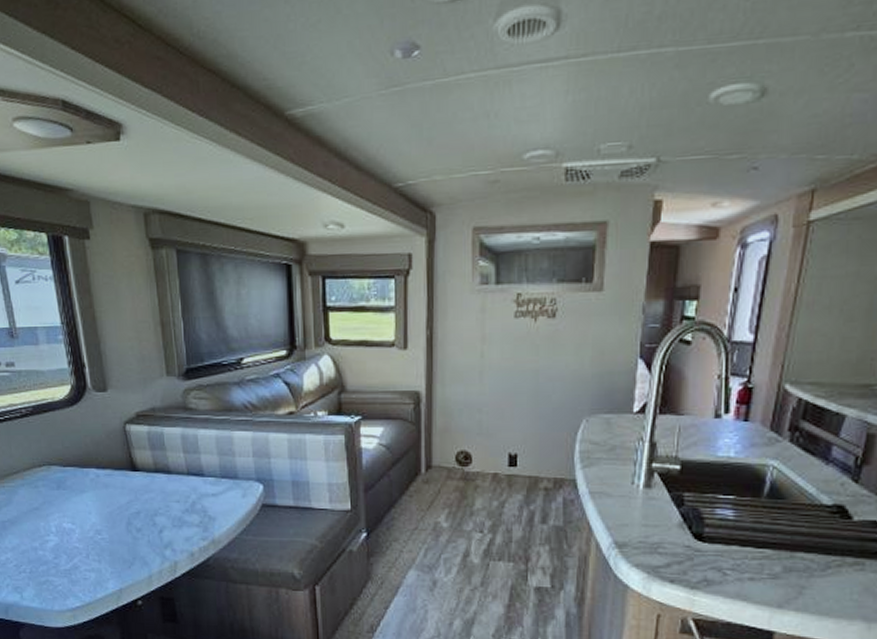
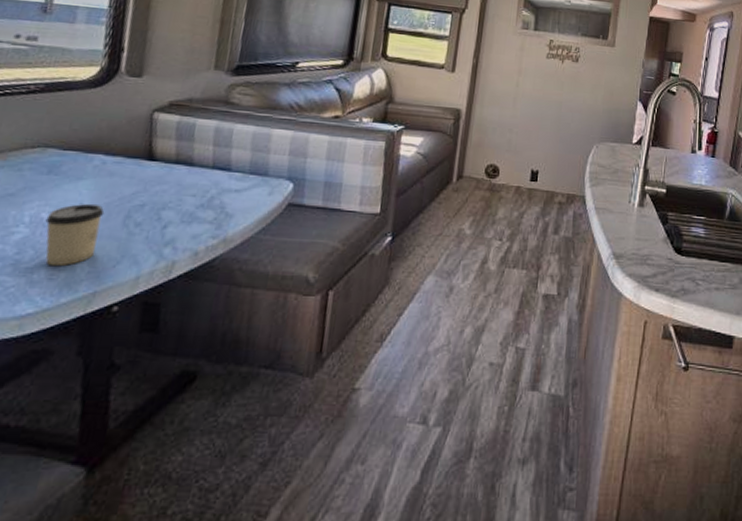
cup: none [67,513,112,568] -> present [45,203,105,267]

